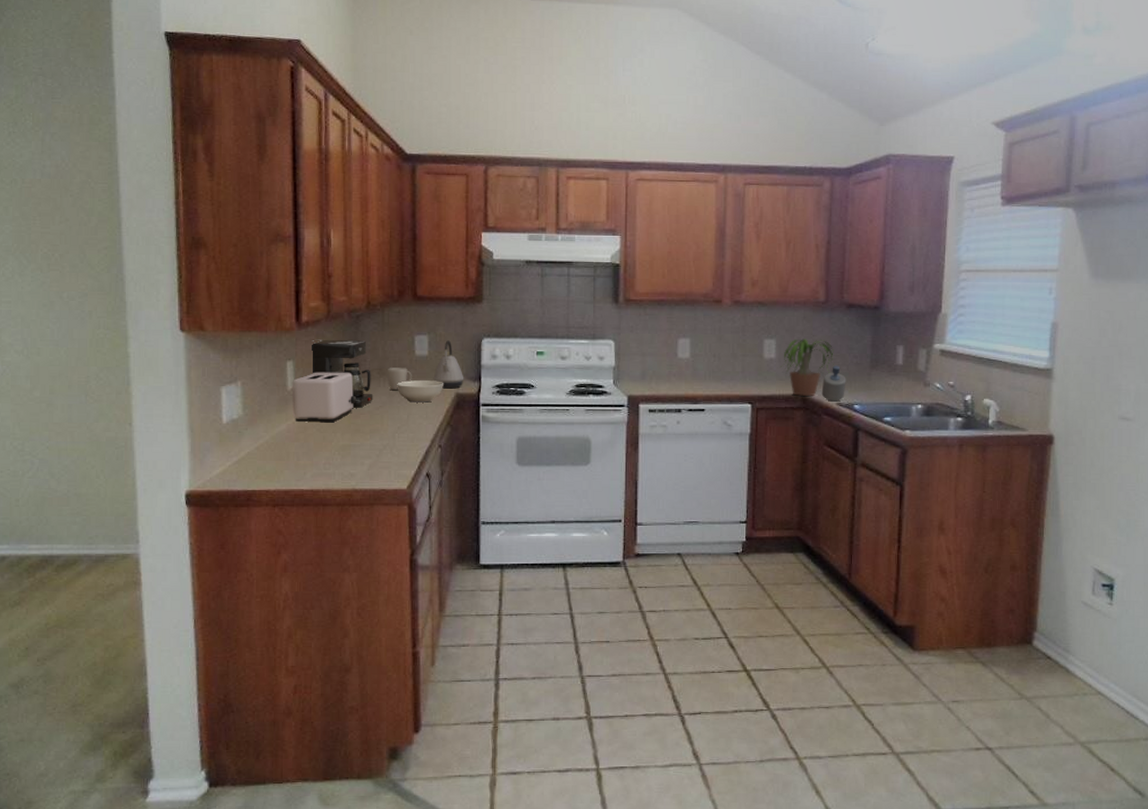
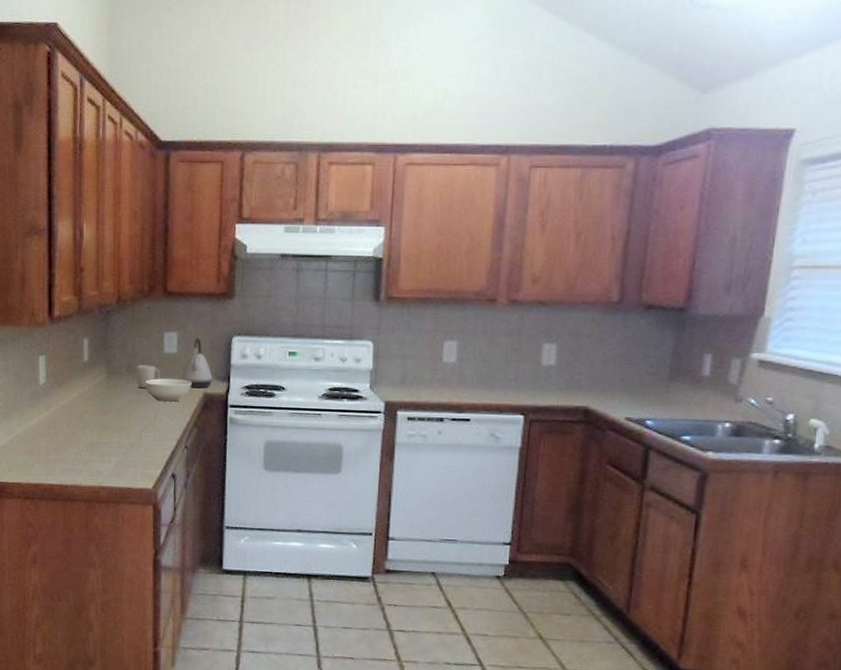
toaster: present [291,372,356,423] -> none [43,367,105,419]
coffee maker: present [300,339,373,408] -> none [51,334,122,405]
potted plant: present [779,338,834,397] -> none [559,343,626,410]
soap dispenser: present [821,365,846,402] -> none [607,375,639,416]

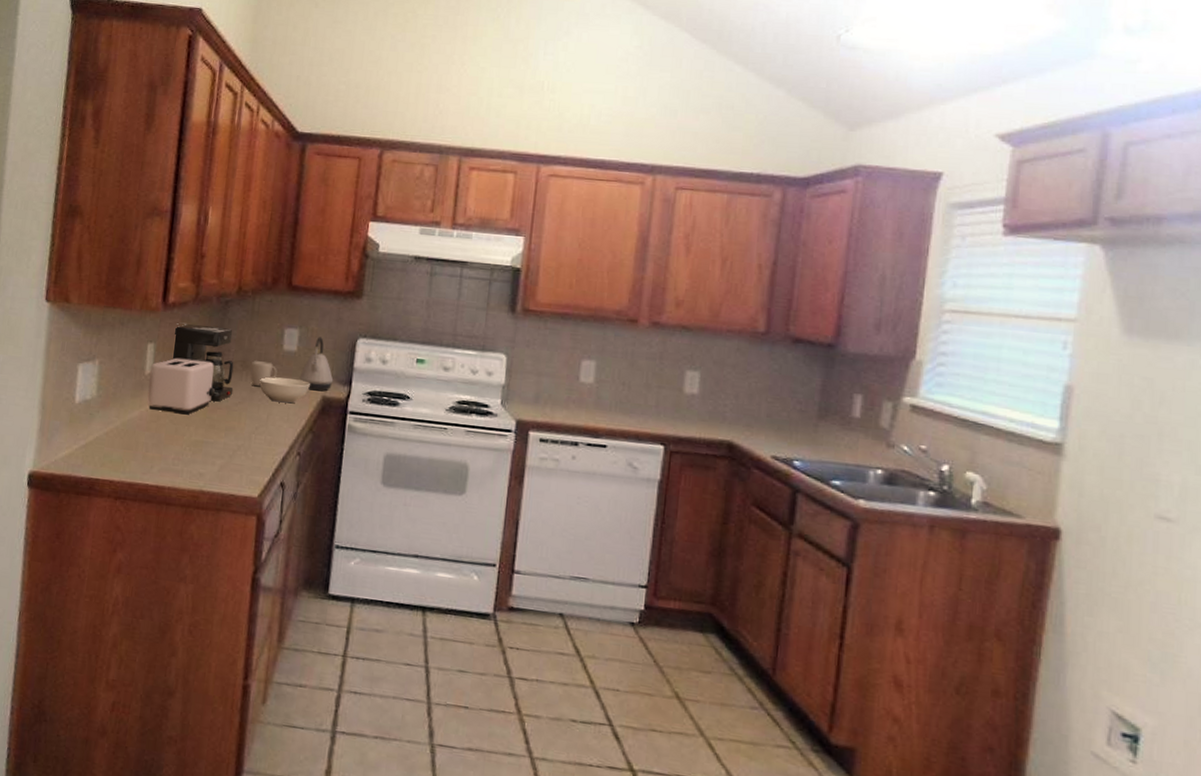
toaster: none [43,367,105,419] -> present [147,357,215,415]
coffee maker: none [51,334,122,405] -> present [159,323,234,402]

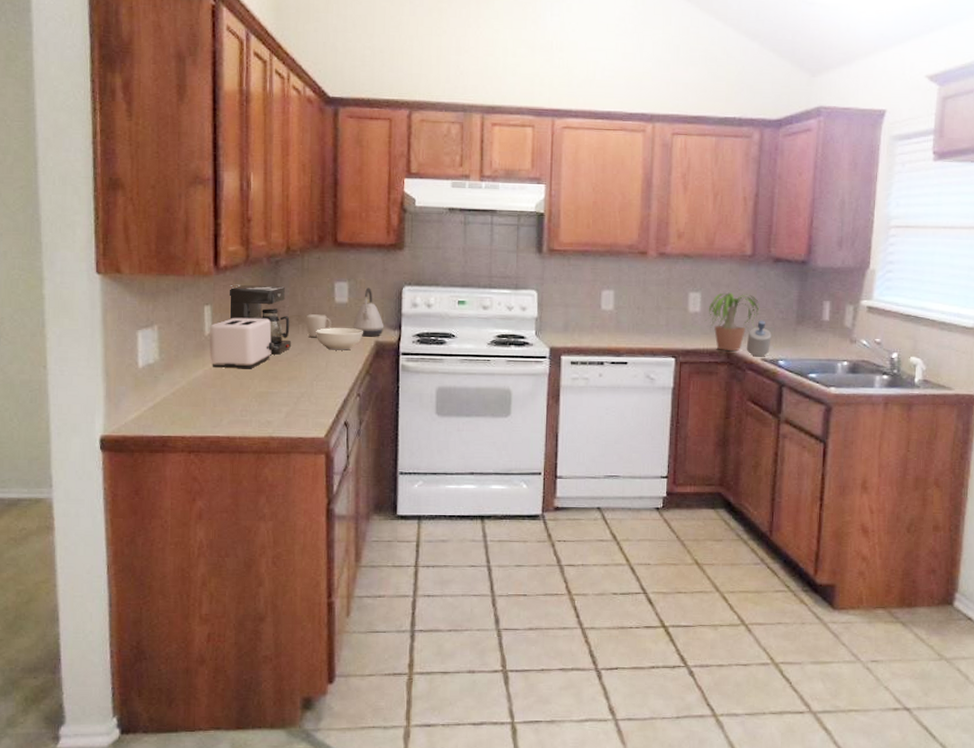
potted plant: none [702,373,773,445] -> present [704,292,760,352]
soap dispenser: none [753,410,786,454] -> present [746,320,772,357]

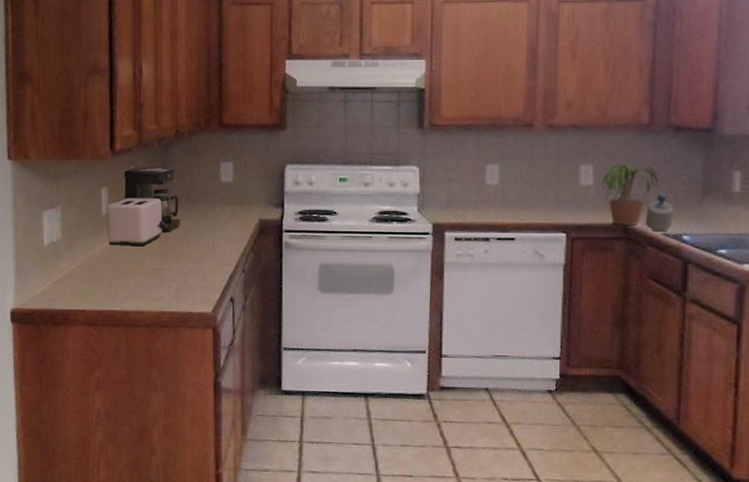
mug: present [306,314,331,338] -> none [194,194,217,216]
bowl: present [315,328,363,350] -> none [202,206,247,228]
kettle: present [352,287,384,337] -> none [237,167,268,215]

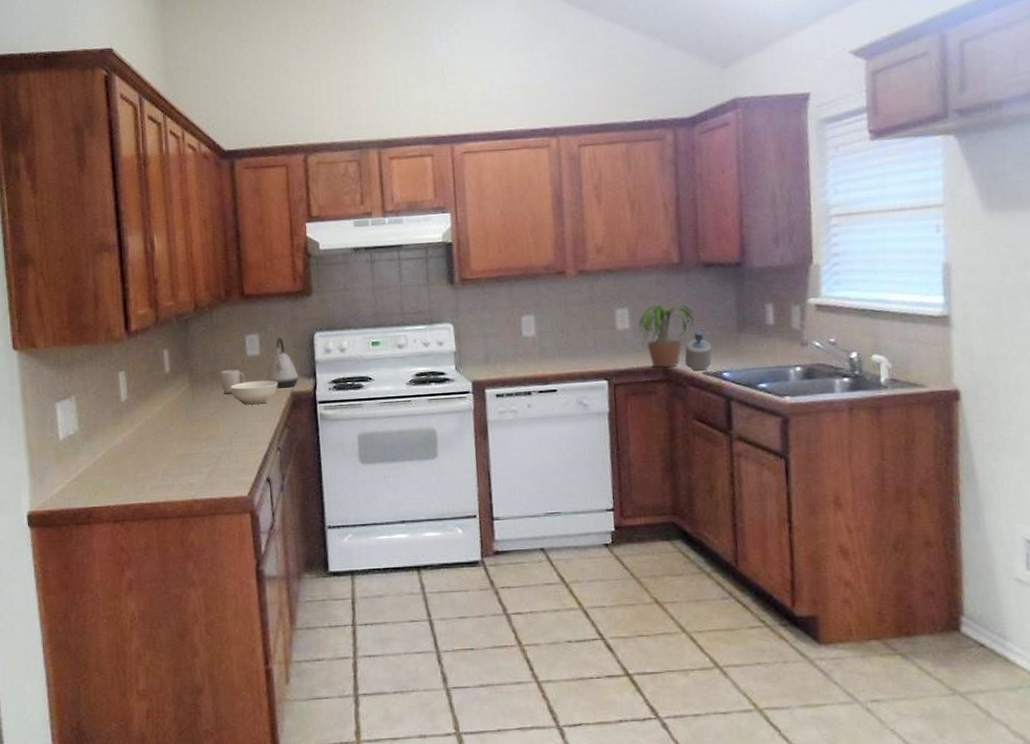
toaster: present [105,197,164,247] -> none [125,378,190,434]
coffee maker: present [113,166,181,233] -> none [132,344,208,415]
mug: none [194,194,217,216] -> present [220,369,245,394]
bowl: none [202,206,247,228] -> present [229,380,278,405]
kettle: none [237,167,268,215] -> present [266,337,299,388]

